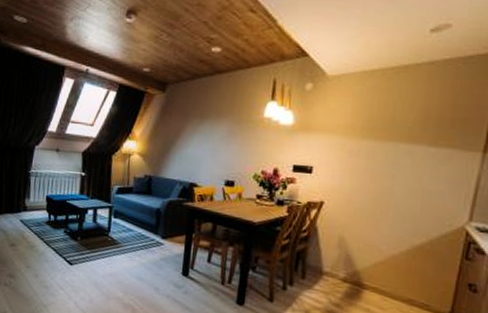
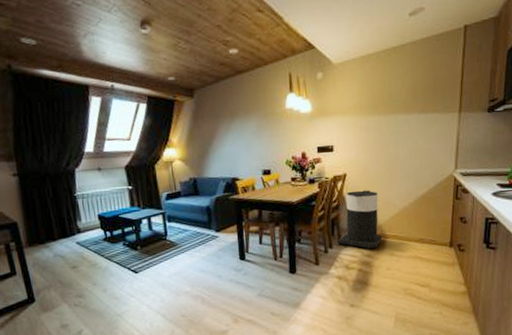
trash can: none [299,223,361,298] -> present [336,190,383,249]

